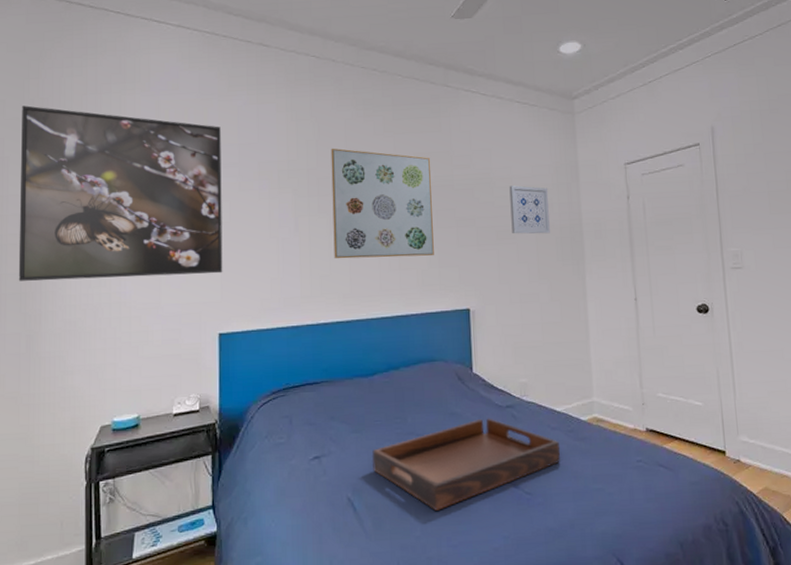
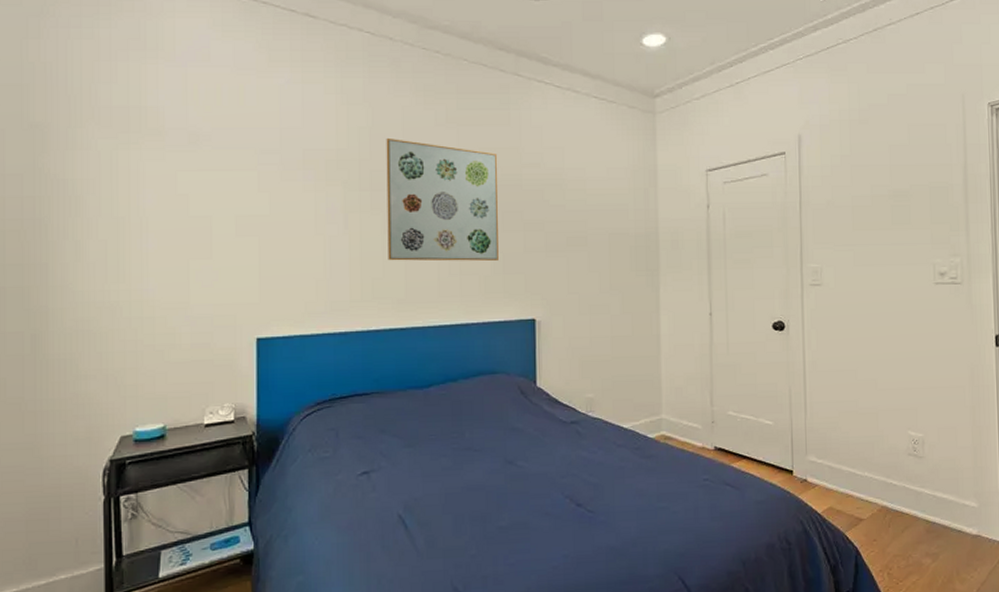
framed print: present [18,105,223,281] -> none [19,70,262,274]
serving tray: present [372,418,561,511] -> none [426,434,626,529]
wall art: present [509,185,550,234] -> none [582,188,624,242]

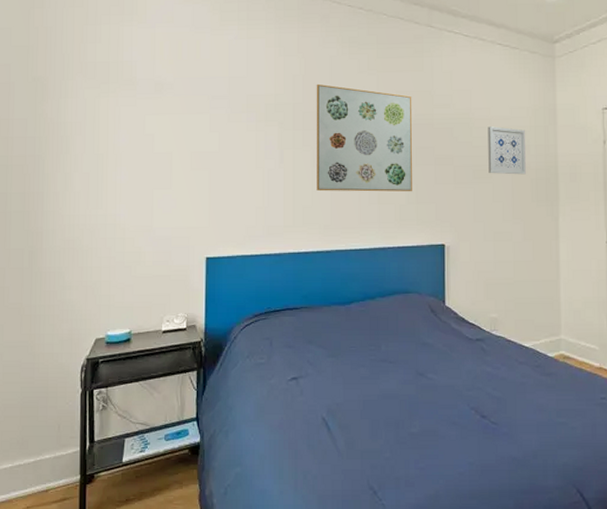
wall art: none [582,188,624,242] -> present [488,126,526,175]

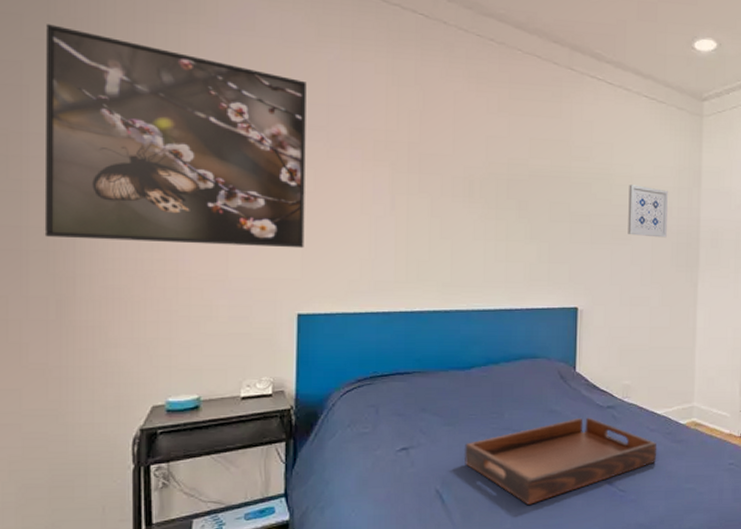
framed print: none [22,34,212,201] -> present [44,24,306,249]
wall art: present [316,83,413,192] -> none [434,122,548,250]
serving tray: none [347,350,527,434] -> present [465,417,657,505]

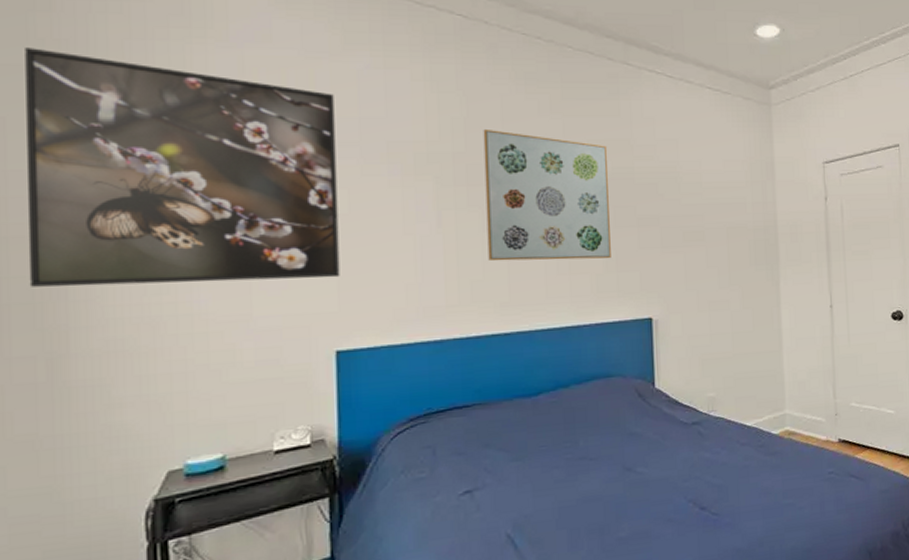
wall art: none [434,122,548,250] -> present [483,128,611,261]
serving tray: present [465,417,657,505] -> none [537,436,750,541]
wall art: present [628,184,668,238] -> none [698,182,743,236]

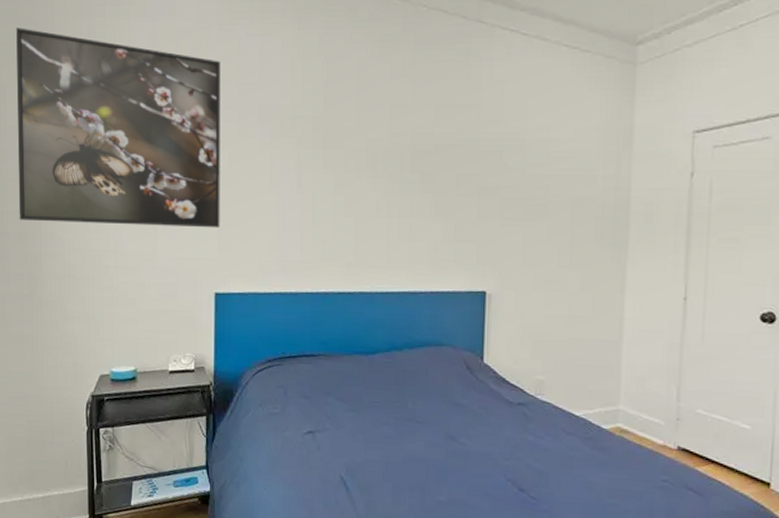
wall art: present [483,128,611,261] -> none [338,92,455,228]

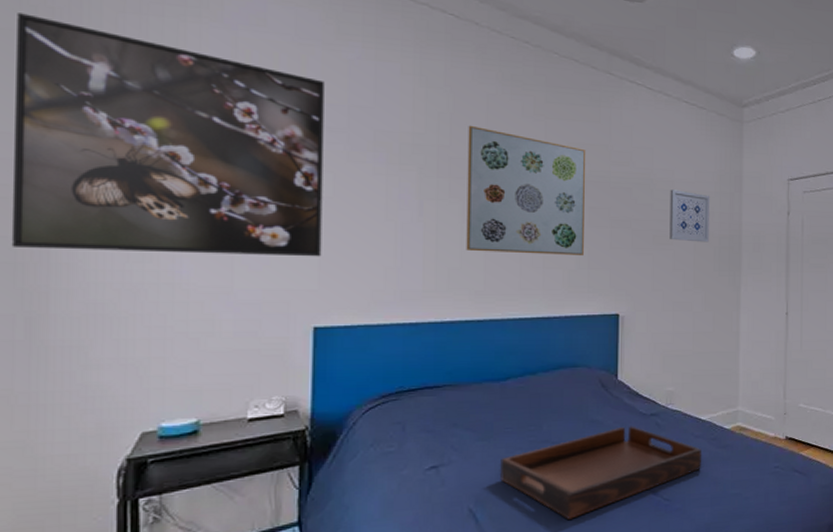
wall art: none [338,92,455,228] -> present [466,125,586,256]
serving tray: none [368,413,575,502] -> present [500,426,702,519]
wall art: none [543,151,592,212] -> present [669,189,709,243]

